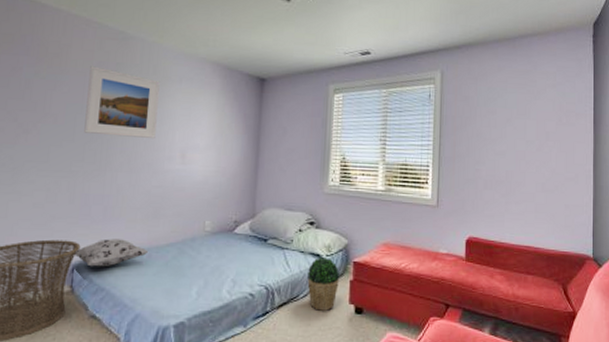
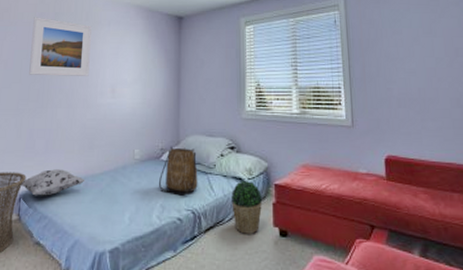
tote bag: none [231,219,274,271] -> present [159,146,198,196]

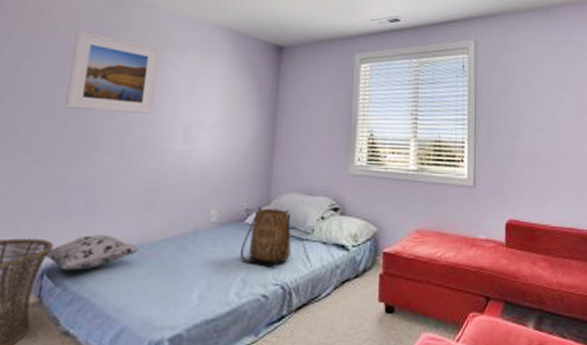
potted plant: present [232,181,262,234] -> none [330,249,367,312]

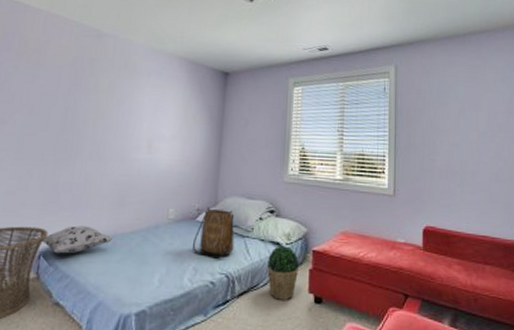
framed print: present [65,30,161,115] -> none [57,61,130,130]
potted plant: none [330,249,367,312] -> present [267,246,299,300]

